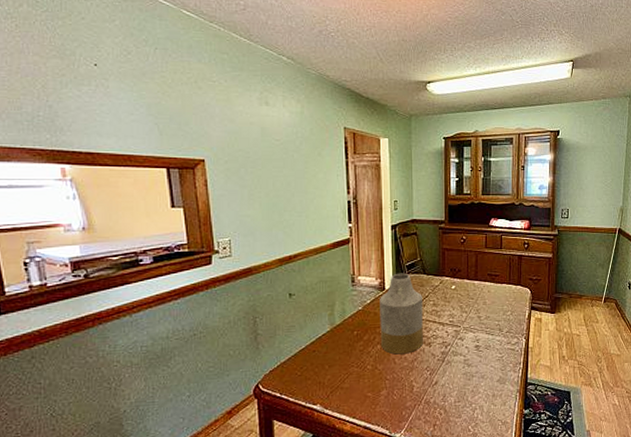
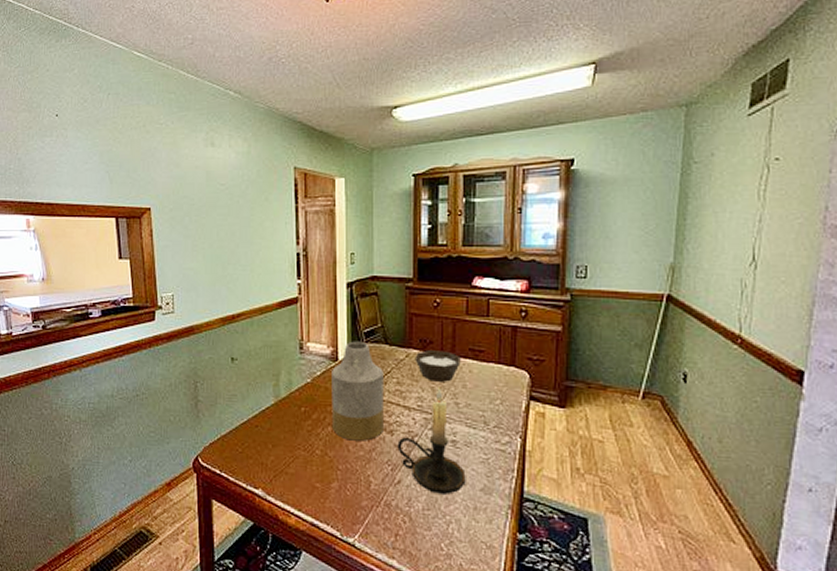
candle holder: none [434,305,487,389] -> present [397,386,466,494]
bowl: none [447,277,482,301] -> present [415,350,461,382]

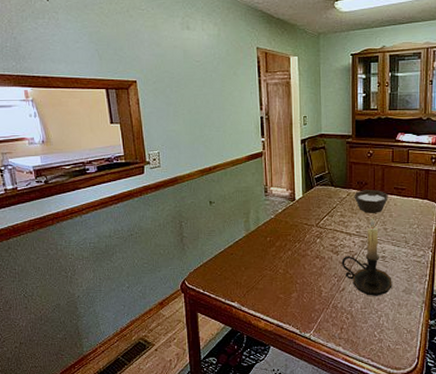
vase: present [331,341,383,441] -> none [290,185,331,261]

